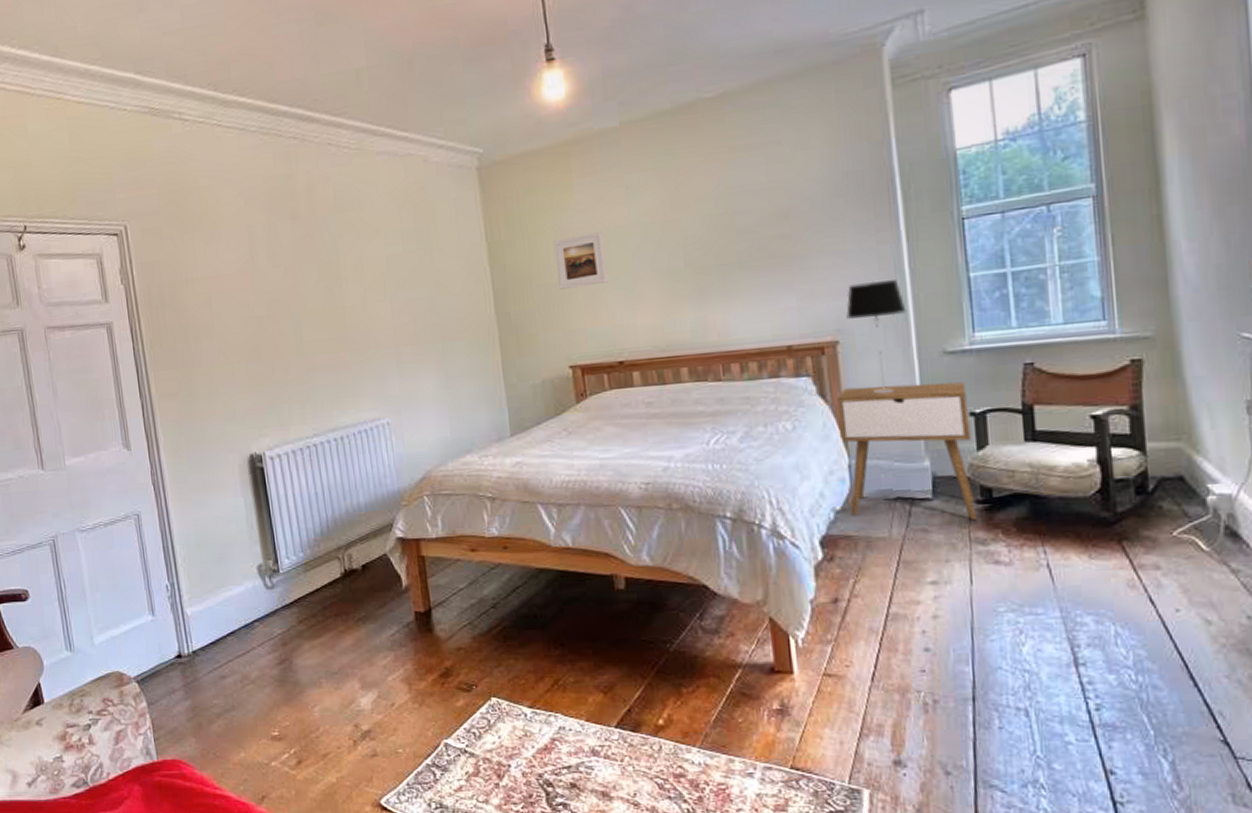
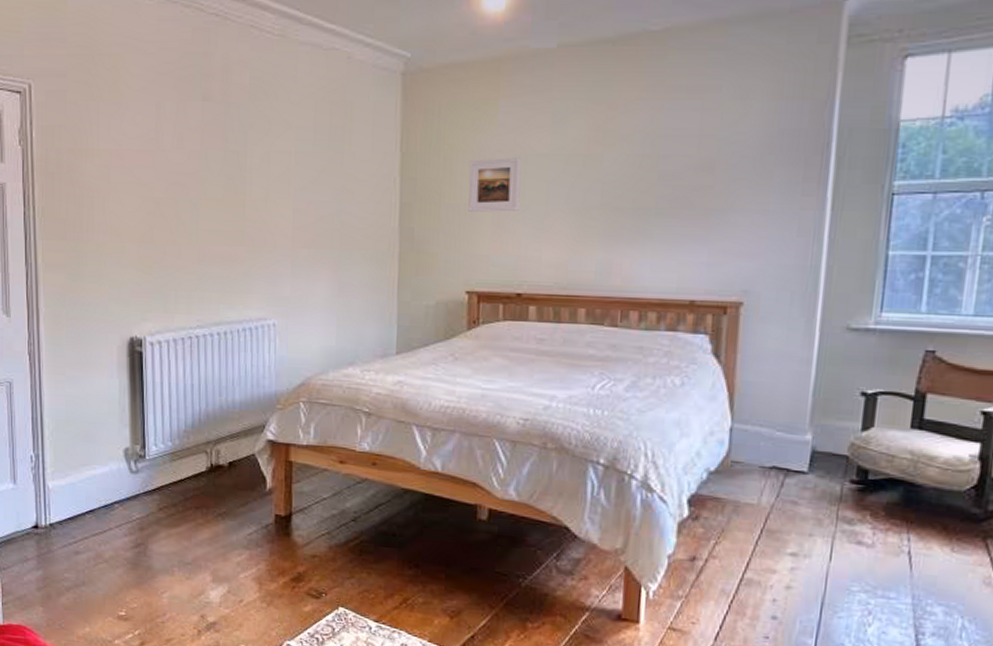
nightstand: present [836,382,977,521] -> none [724,351,863,500]
table lamp: present [846,280,907,394] -> none [755,246,818,362]

